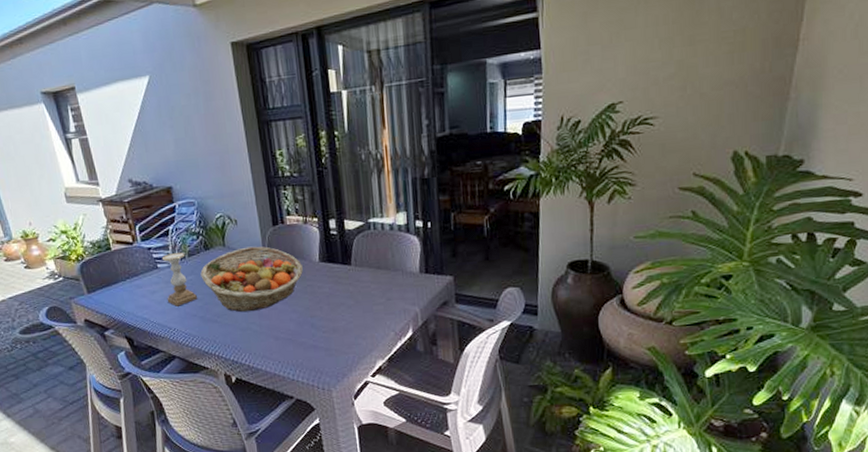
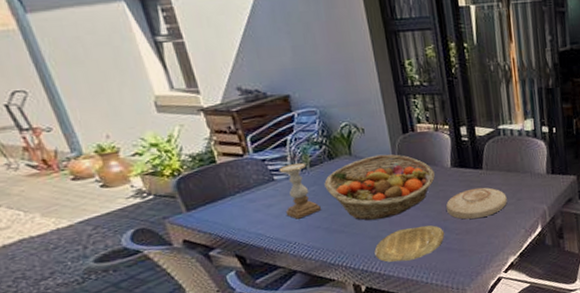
plate: none [244,320,312,356] -> present [374,225,445,262]
plate: none [314,284,376,318] -> present [446,187,507,220]

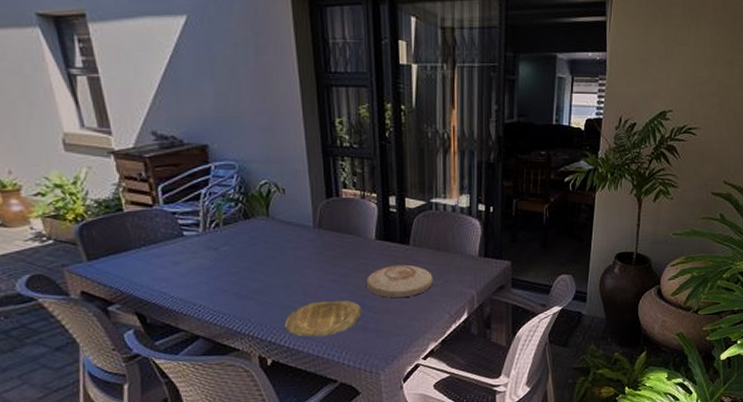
candle holder: present [279,162,321,219] -> none [189,219,231,280]
fruit basket: present [324,154,435,221] -> none [237,218,357,290]

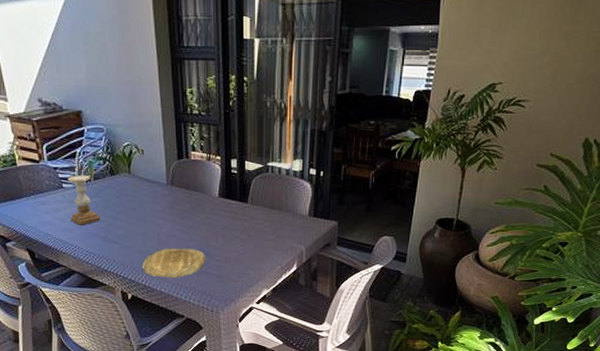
candle holder: none [189,219,231,280] -> present [67,174,100,225]
plate: present [367,264,433,299] -> none [210,220,267,249]

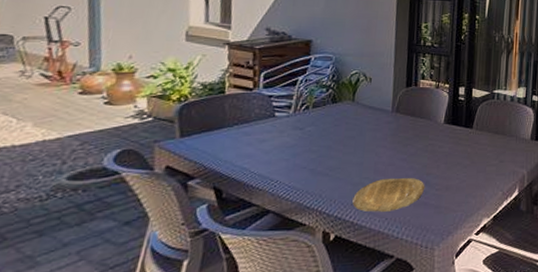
candle holder: present [67,174,100,225] -> none [276,102,312,157]

